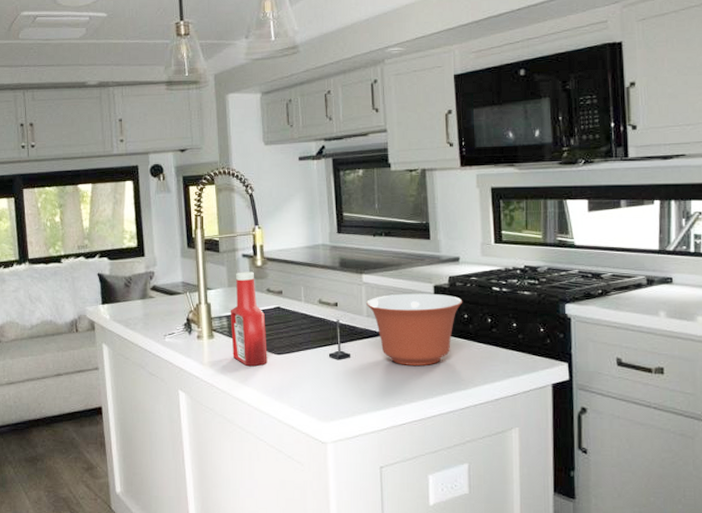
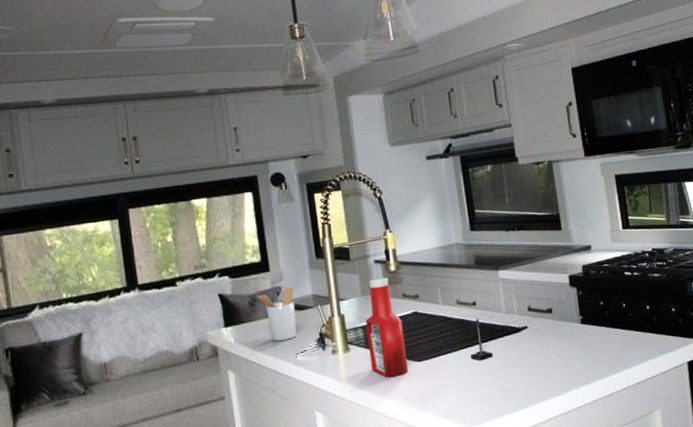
utensil holder: none [129,272,166,321] -> present [254,287,296,341]
mixing bowl: present [366,293,463,365] -> none [504,283,598,359]

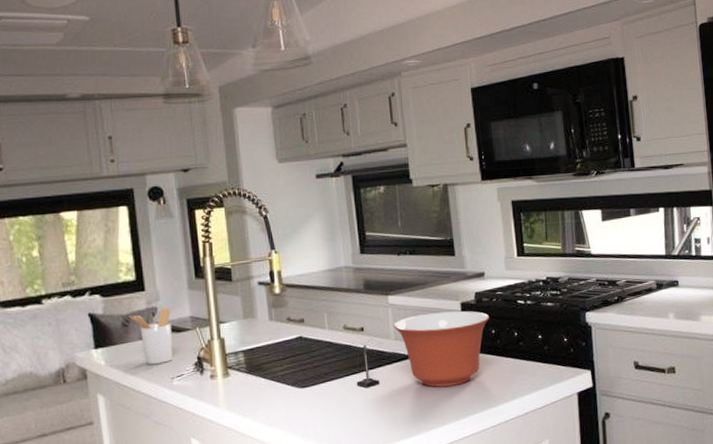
ketchup bottle: present [365,277,408,378] -> none [246,300,291,404]
mixing bowl: none [504,283,598,359] -> present [394,310,490,387]

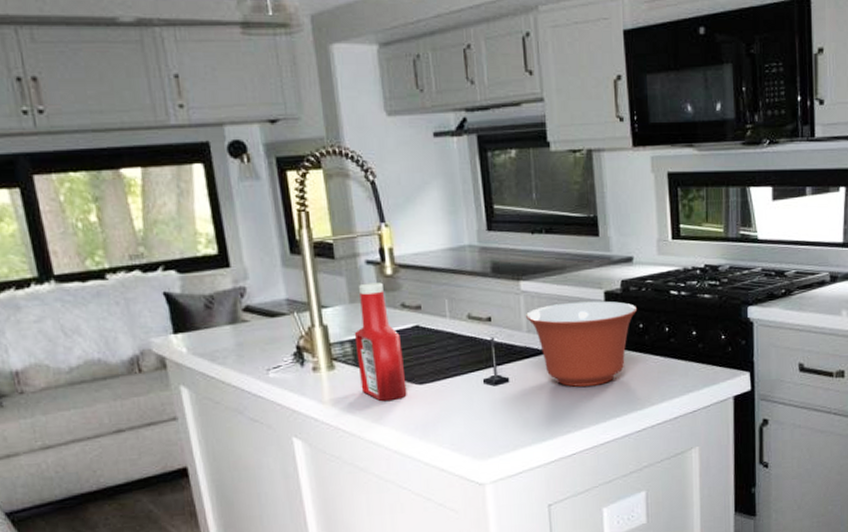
utensil holder: present [127,307,173,364] -> none [210,288,267,353]
ketchup bottle: none [246,300,291,404] -> present [354,282,407,402]

